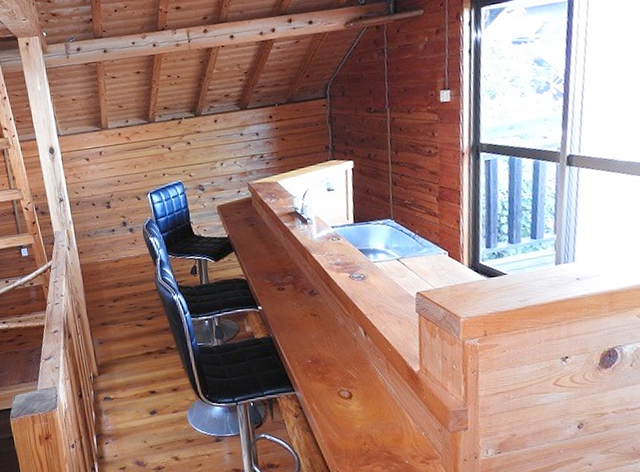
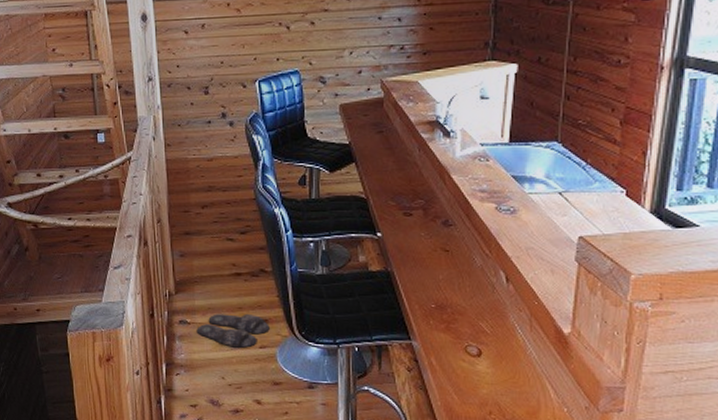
slippers: none [118,385,180,415] -> present [196,313,270,348]

